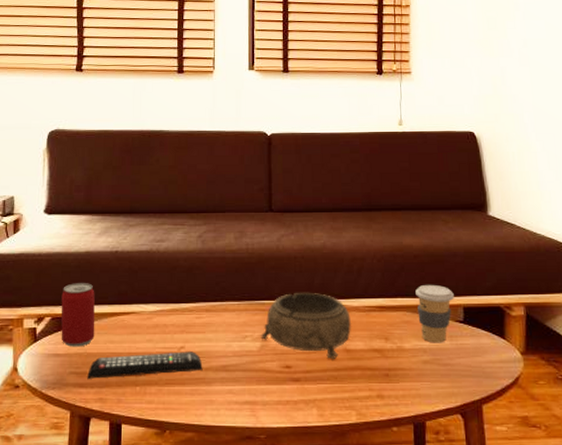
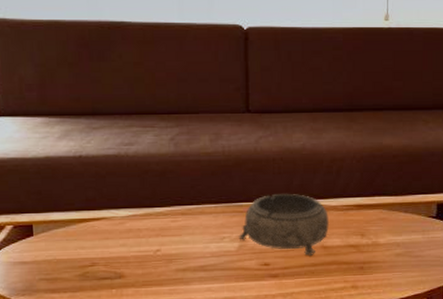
beer can: present [61,283,95,347] -> none [22,189,64,254]
remote control: present [87,351,203,379] -> none [59,254,180,284]
coffee cup: present [415,284,454,343] -> none [393,183,429,238]

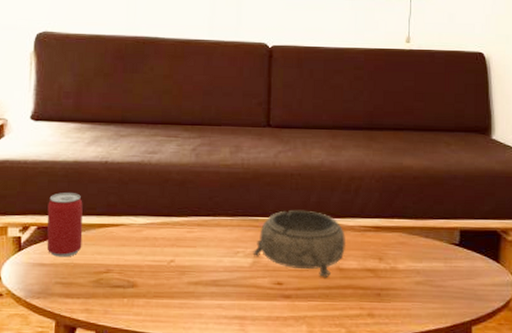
beer can: none [22,189,64,254] -> present [46,192,83,257]

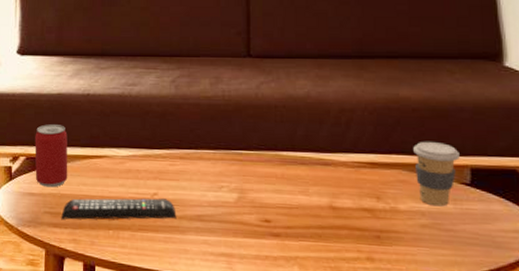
remote control: none [73,265,193,289] -> present [61,198,177,220]
decorative bowl: present [253,210,347,277] -> none [237,144,339,216]
coffee cup: none [413,206,451,265] -> present [413,141,460,207]

